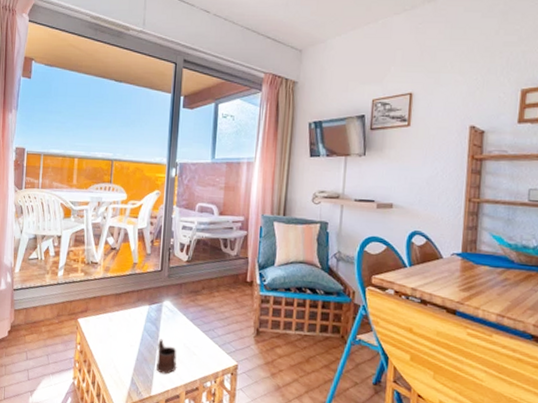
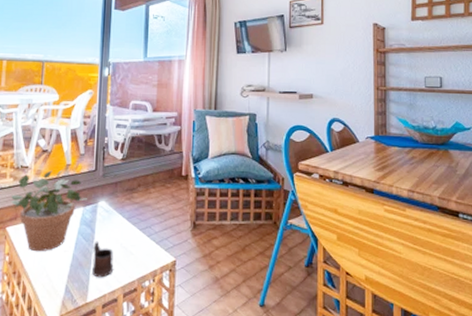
potted plant: none [81,267,153,345] -> present [10,170,87,252]

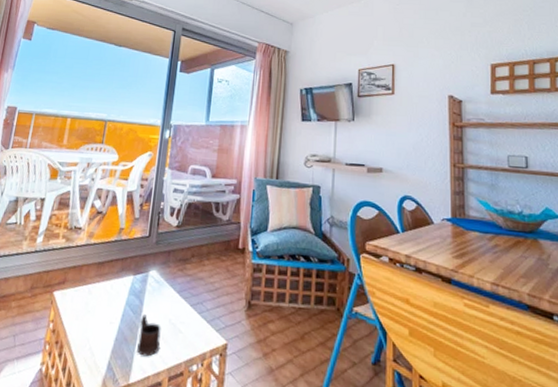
potted plant: present [10,170,87,252] -> none [60,233,138,322]

